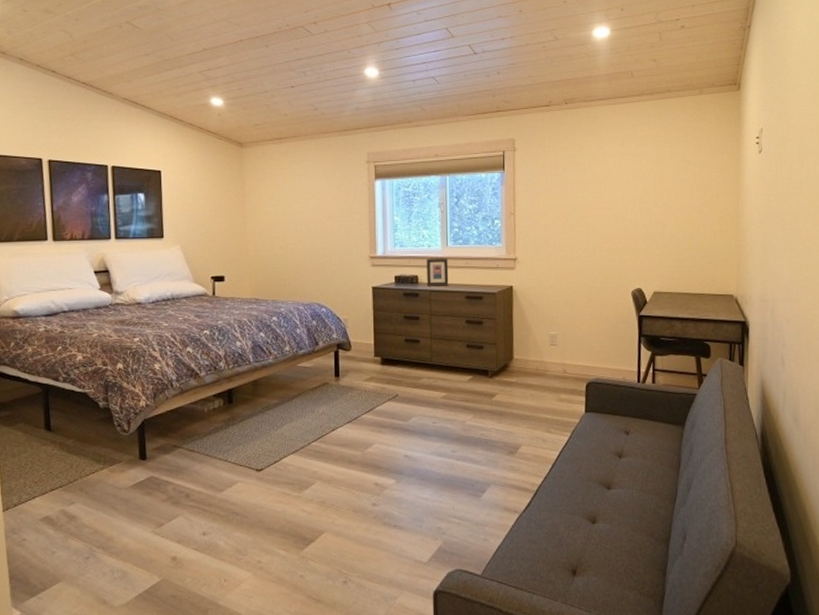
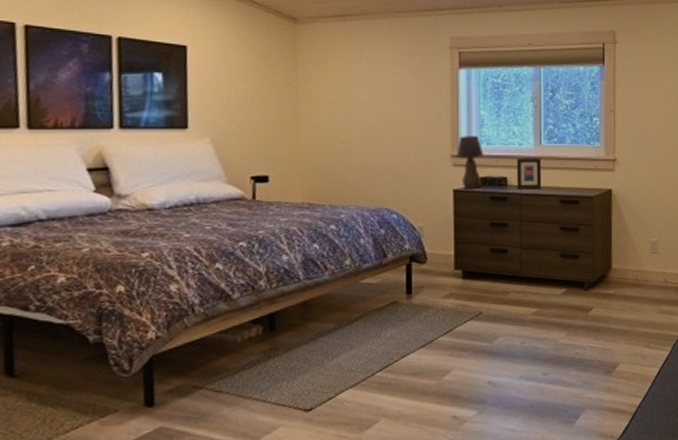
table lamp: none [374,238,398,287] -> present [456,135,484,190]

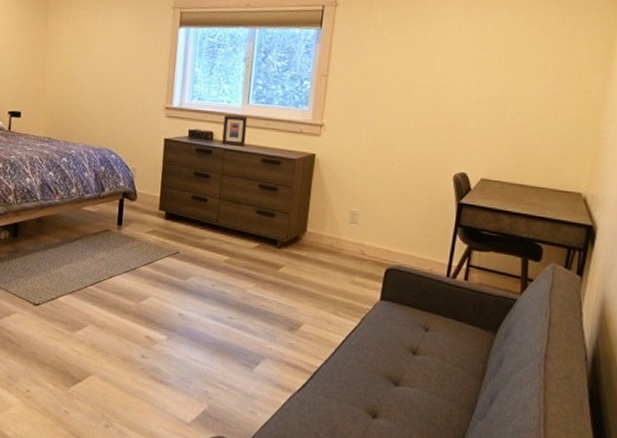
table lamp: present [456,135,484,190] -> none [169,89,195,141]

